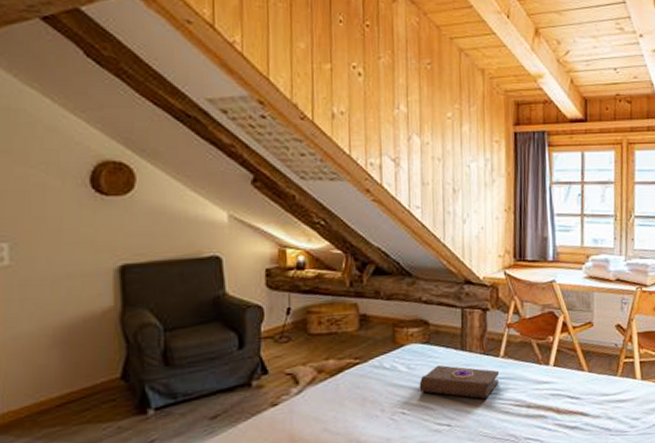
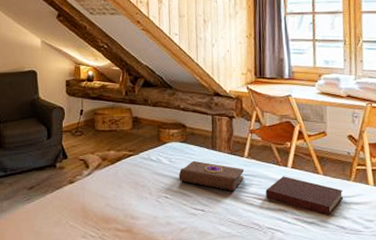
notebook: none [524,376,609,417] -> present [266,176,343,215]

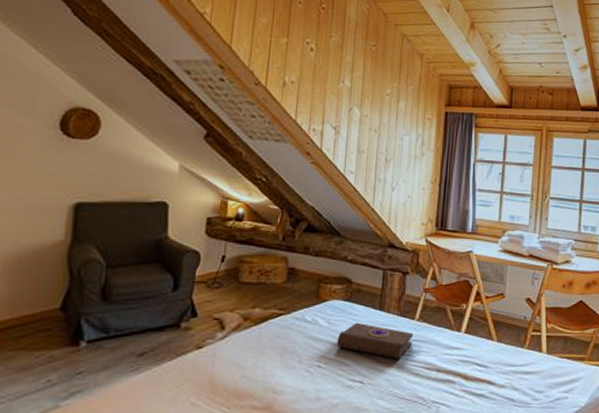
notebook: present [266,176,343,215] -> none [434,342,515,386]

